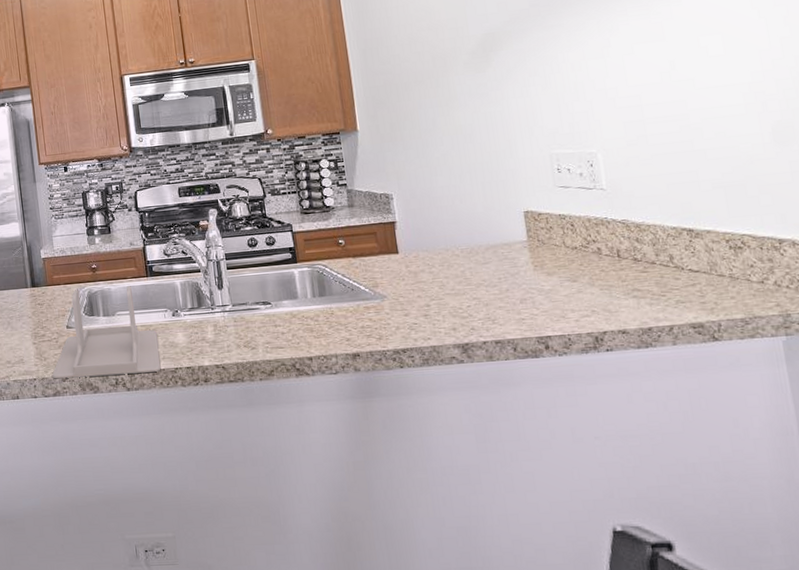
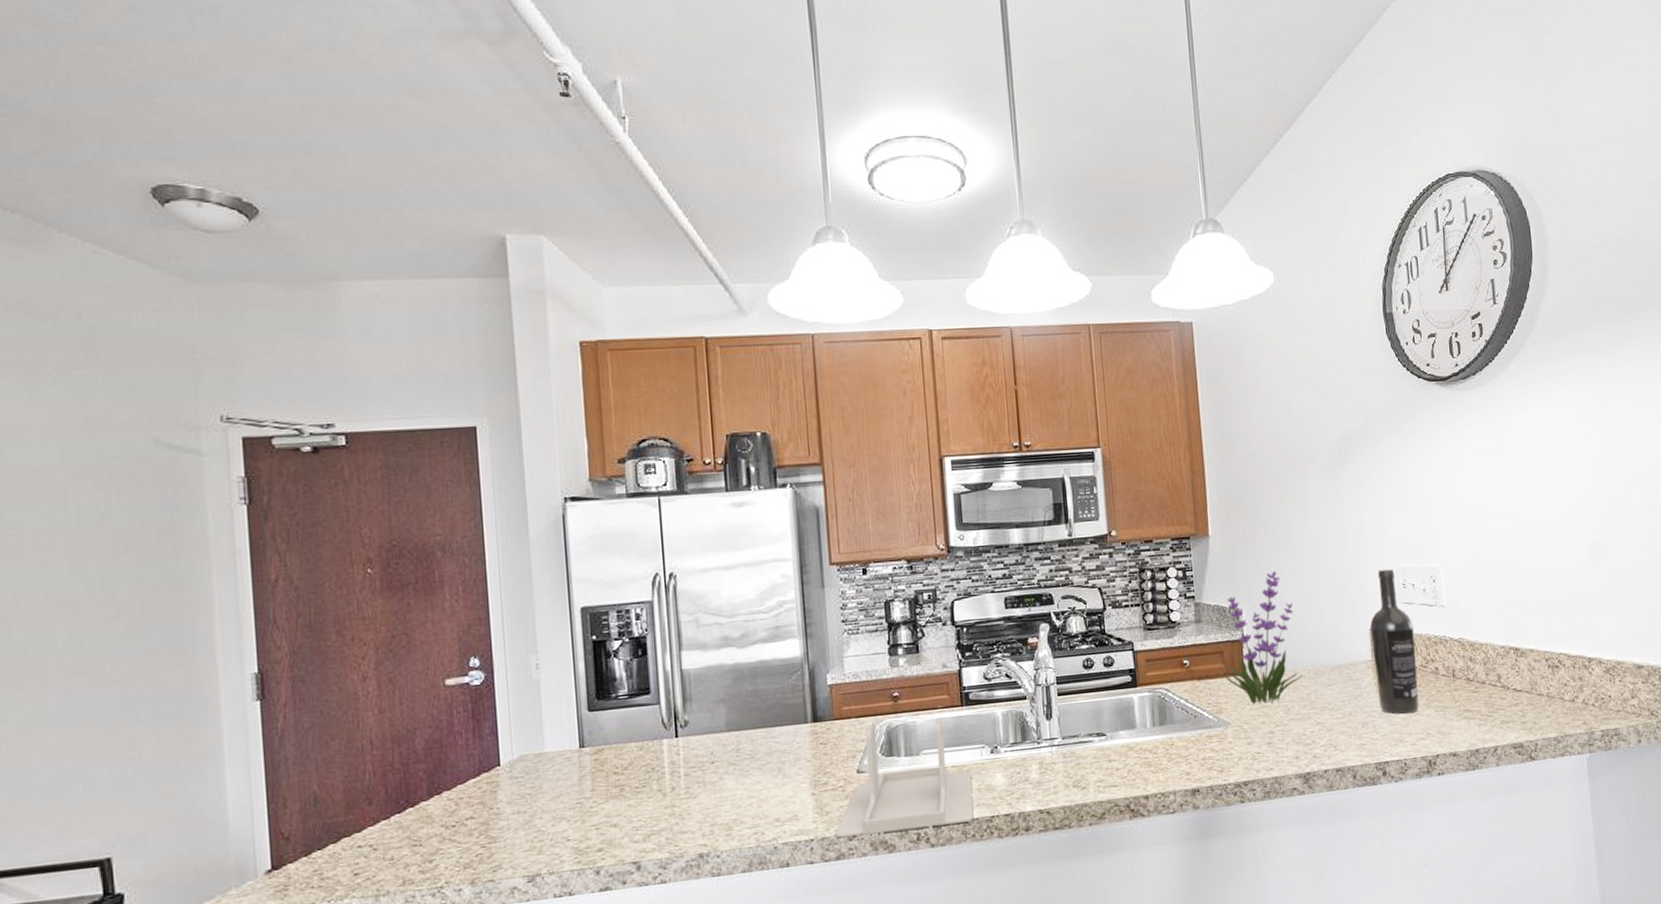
plant: none [373,159,457,281] -> present [1219,570,1303,705]
wine bottle: none [523,155,582,292] -> present [1369,568,1420,714]

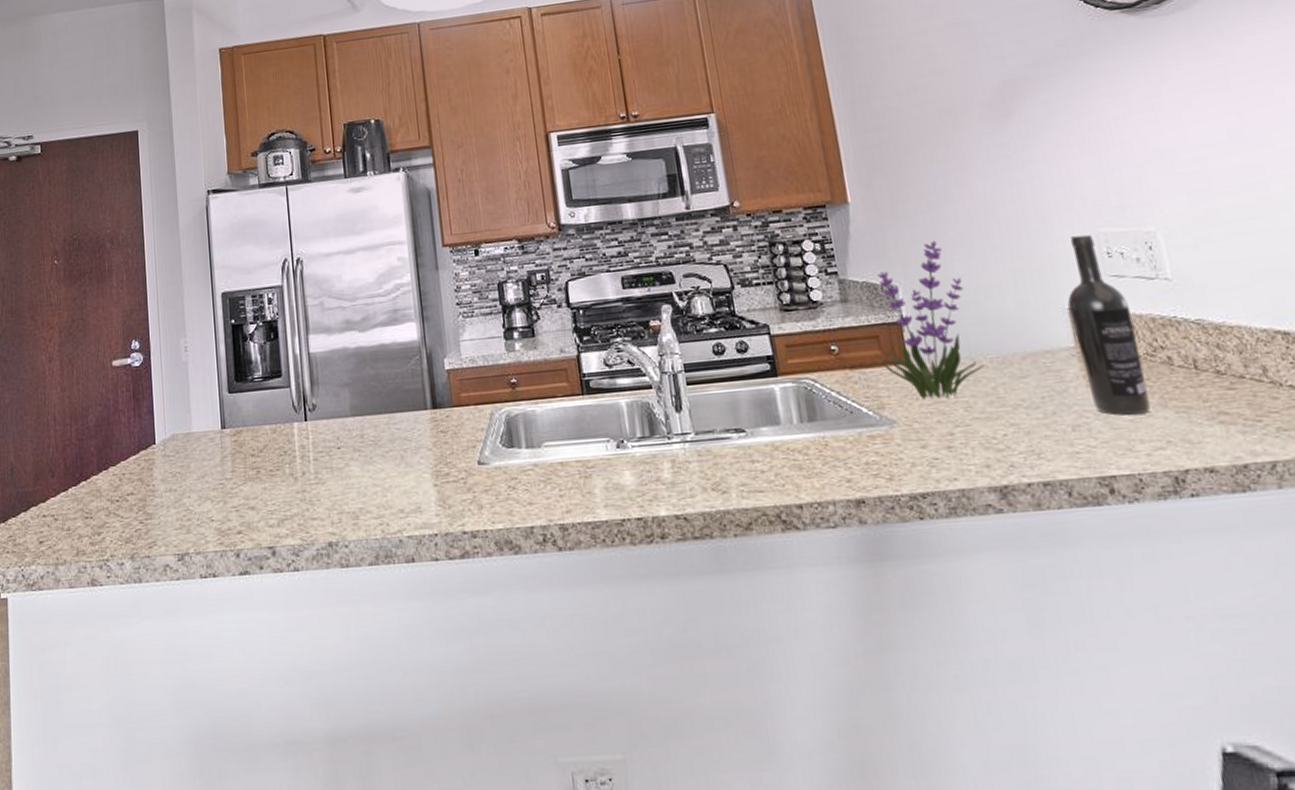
napkin holder: present [834,718,974,839] -> none [458,407,603,535]

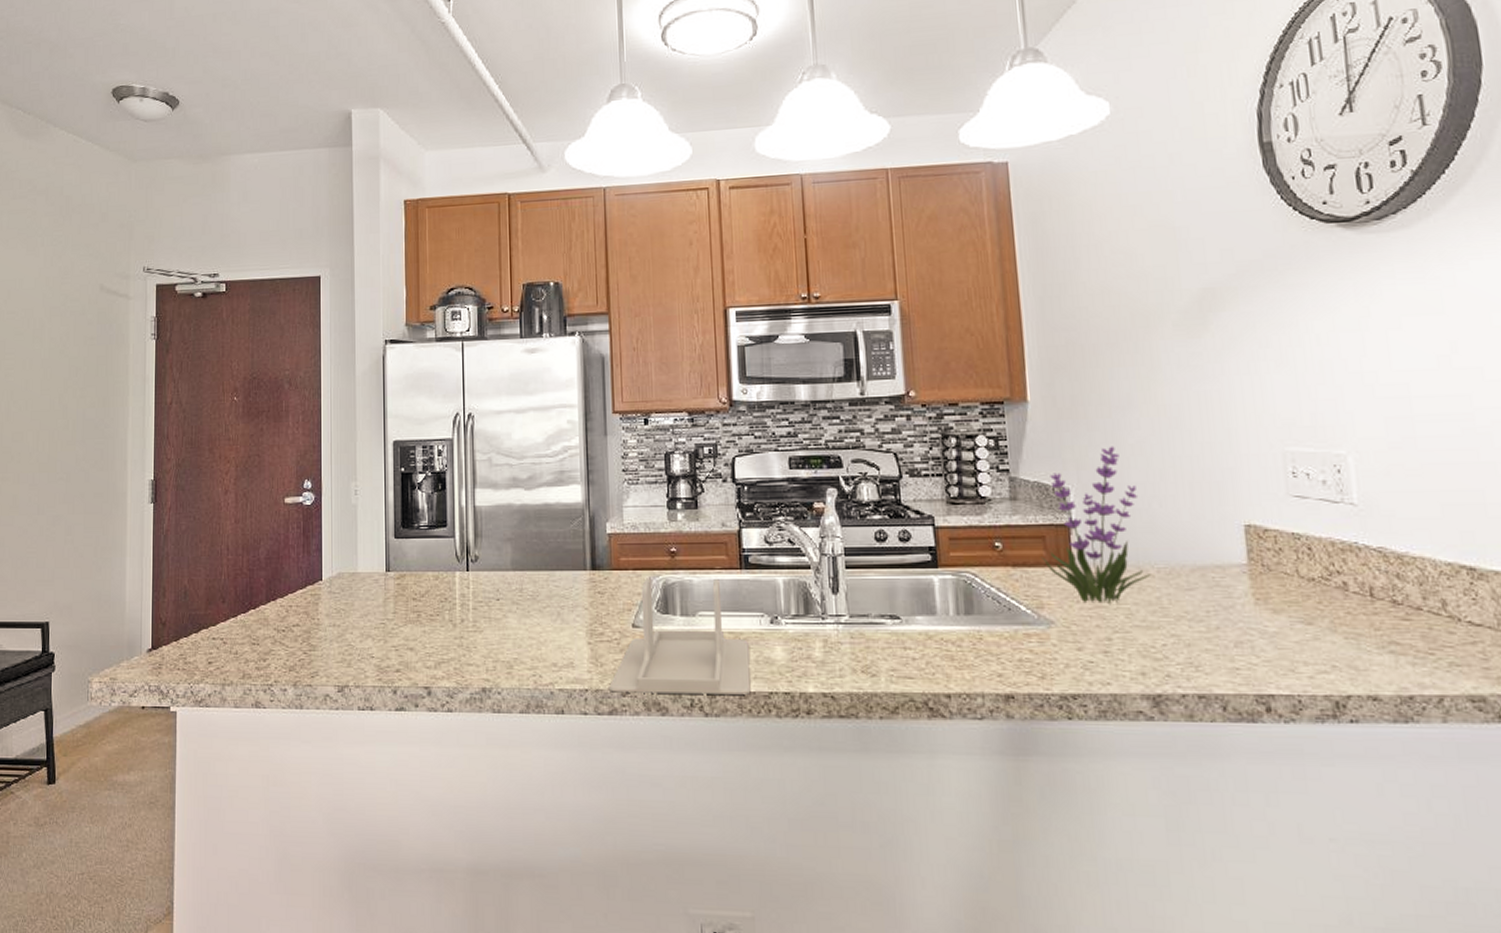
napkin holder: none [458,407,603,535] -> present [608,579,751,695]
wine bottle: present [1067,234,1152,415] -> none [1244,451,1320,636]

